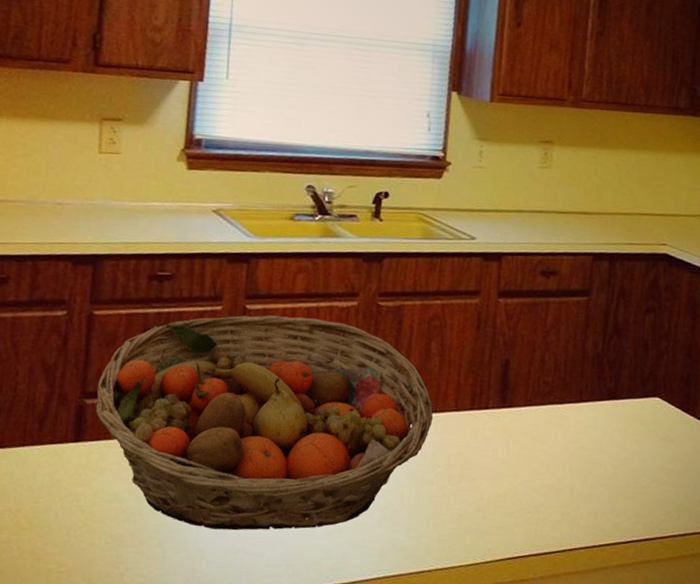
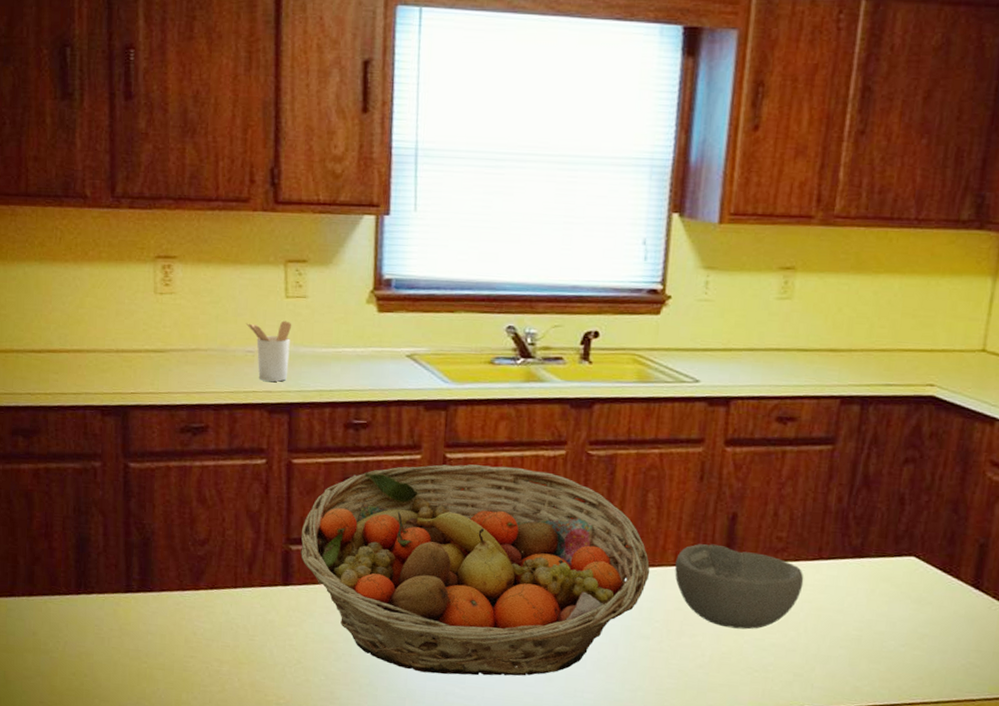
utensil holder: none [57,175,103,234] -> present [245,320,292,382]
bowl: none [455,389,568,471] -> present [675,544,804,630]

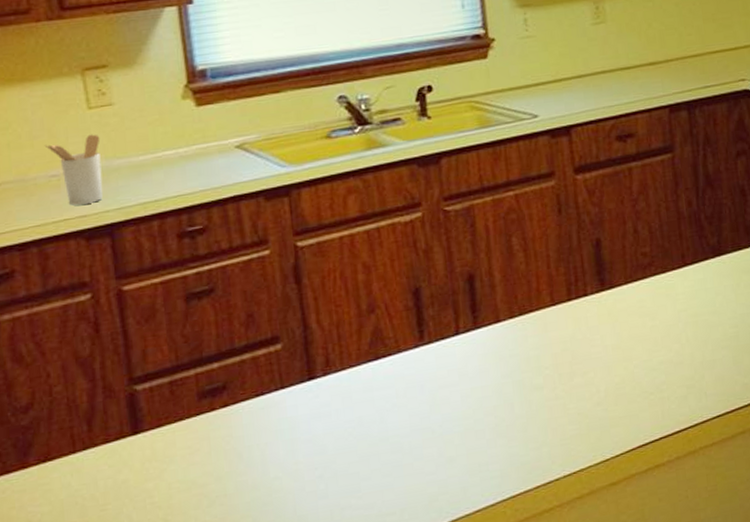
fruit basket: present [301,464,650,676] -> none [146,238,530,494]
bowl: present [675,544,804,630] -> none [552,273,676,357]

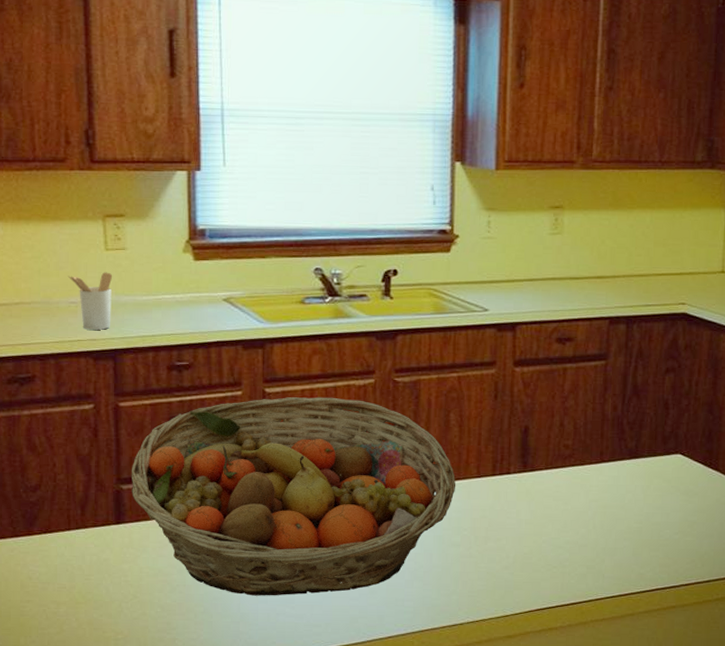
fruit basket: none [146,238,530,494] -> present [132,397,456,596]

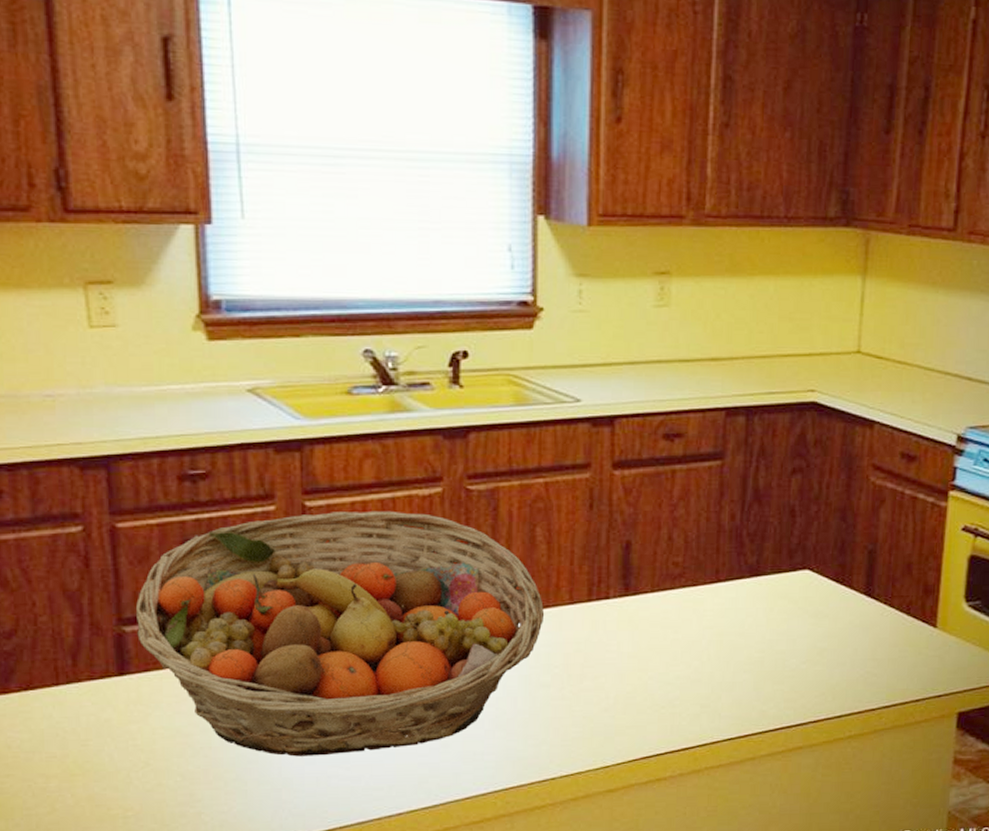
utensil holder: present [67,272,113,330] -> none [39,356,101,431]

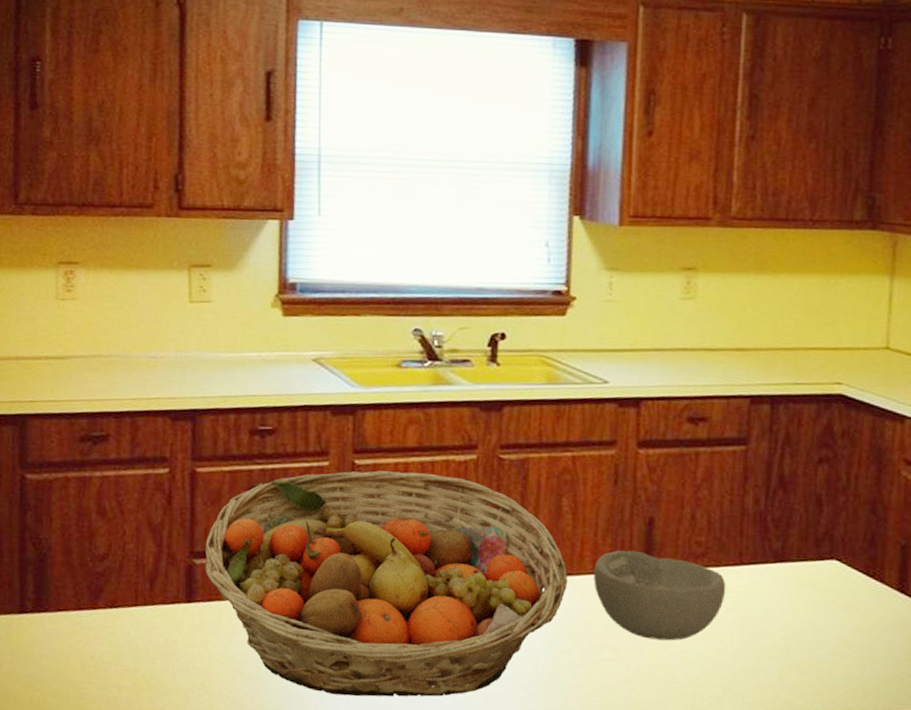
bowl: none [571,576,703,665] -> present [594,550,726,641]

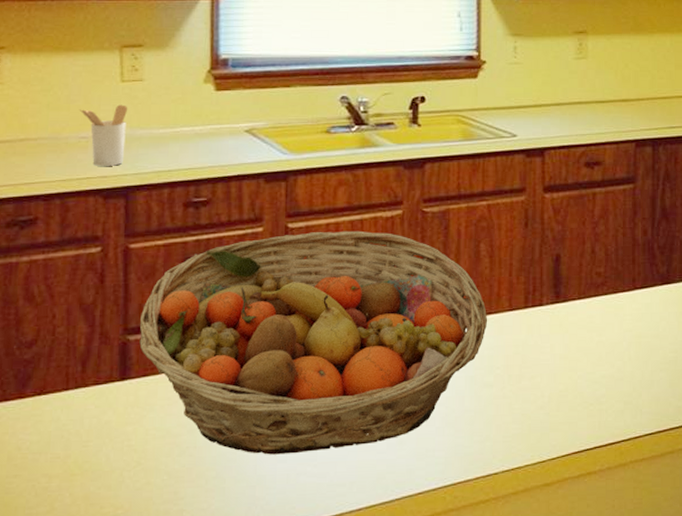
utensil holder: none [148,325,196,388] -> present [79,104,128,166]
bowl: present [594,550,726,641] -> none [510,286,623,366]

